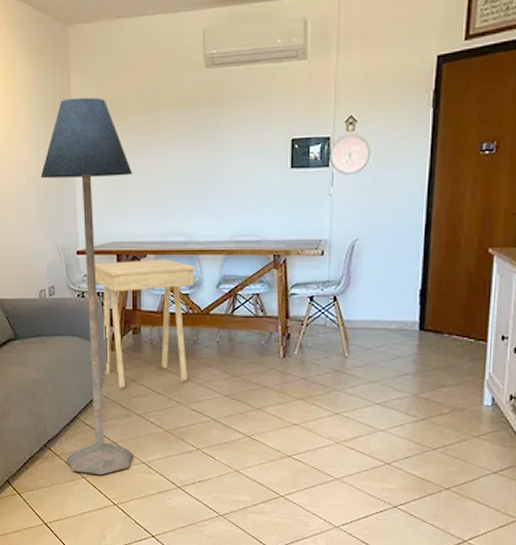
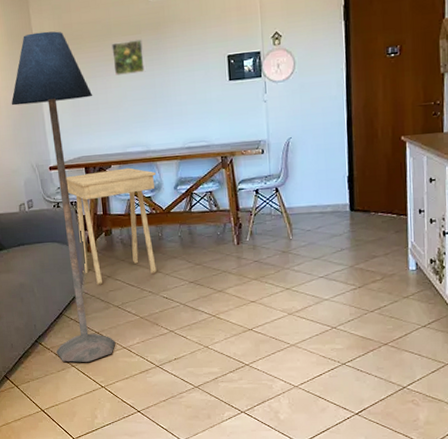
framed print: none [159,114,196,153] -> present [111,39,146,76]

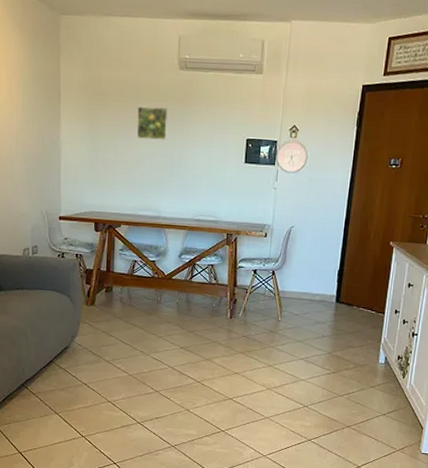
floor lamp: present [11,31,116,363] -> none [28,80,113,412]
side table: present [66,167,157,285] -> none [74,228,163,339]

